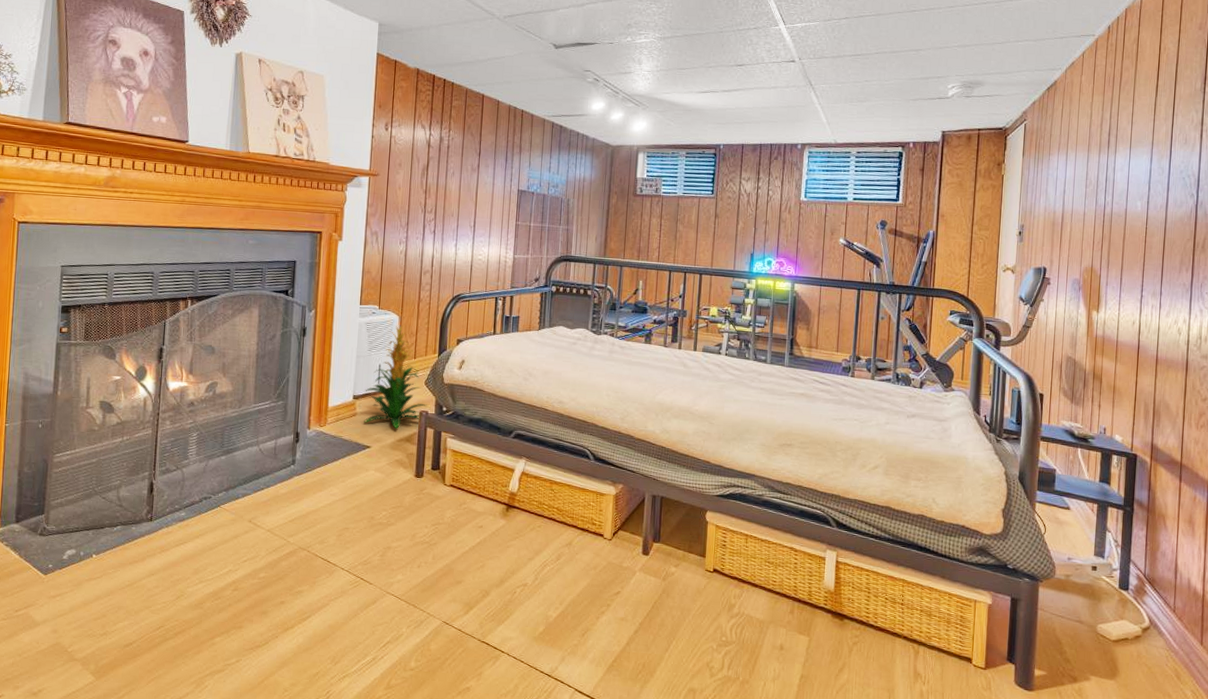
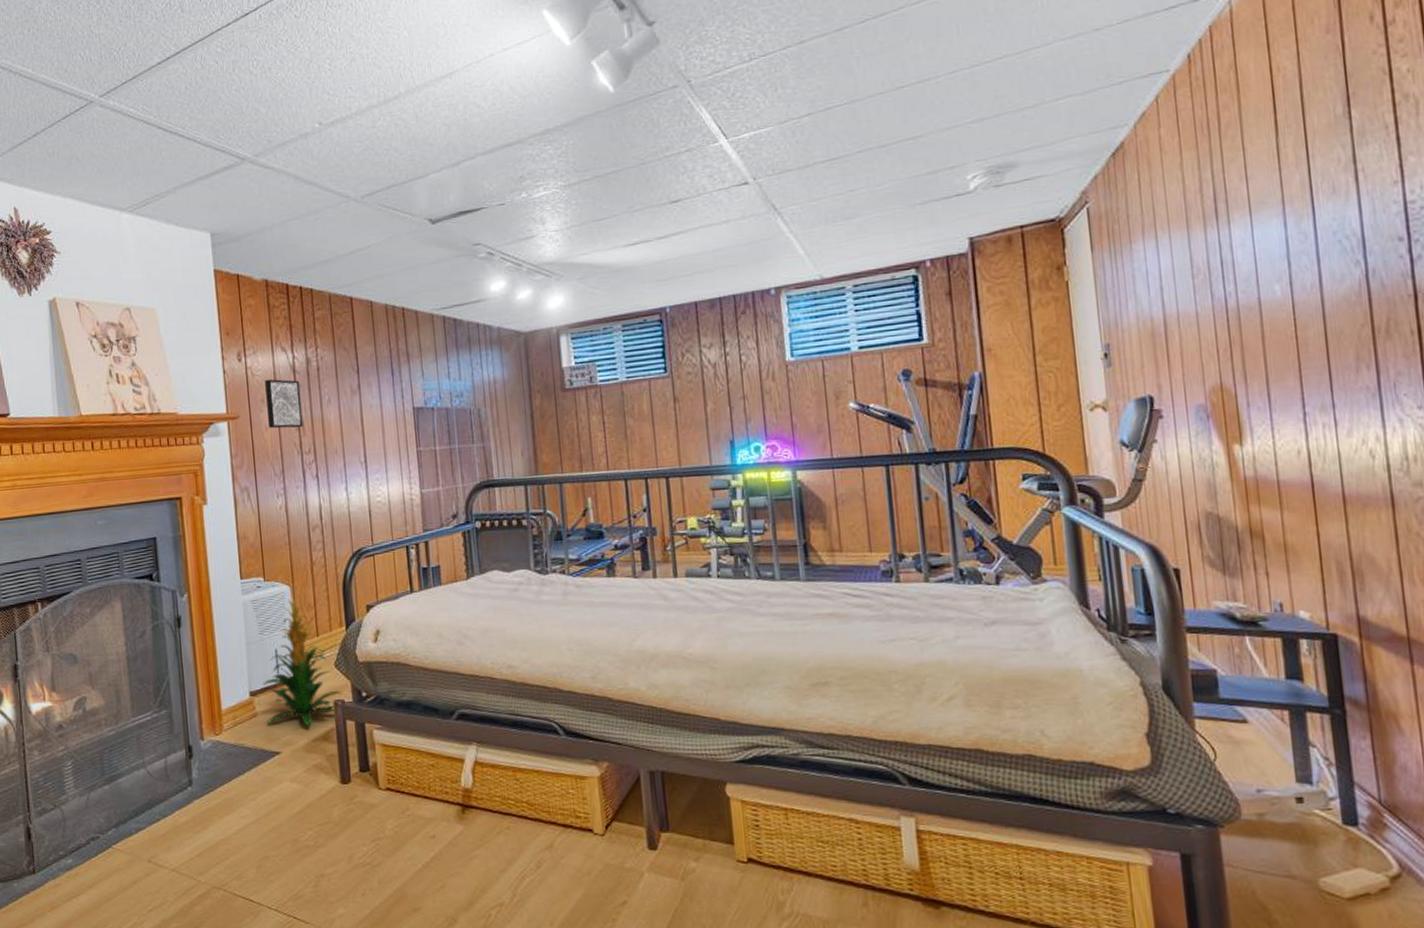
wall art: none [402,148,432,191] -> present [265,379,303,429]

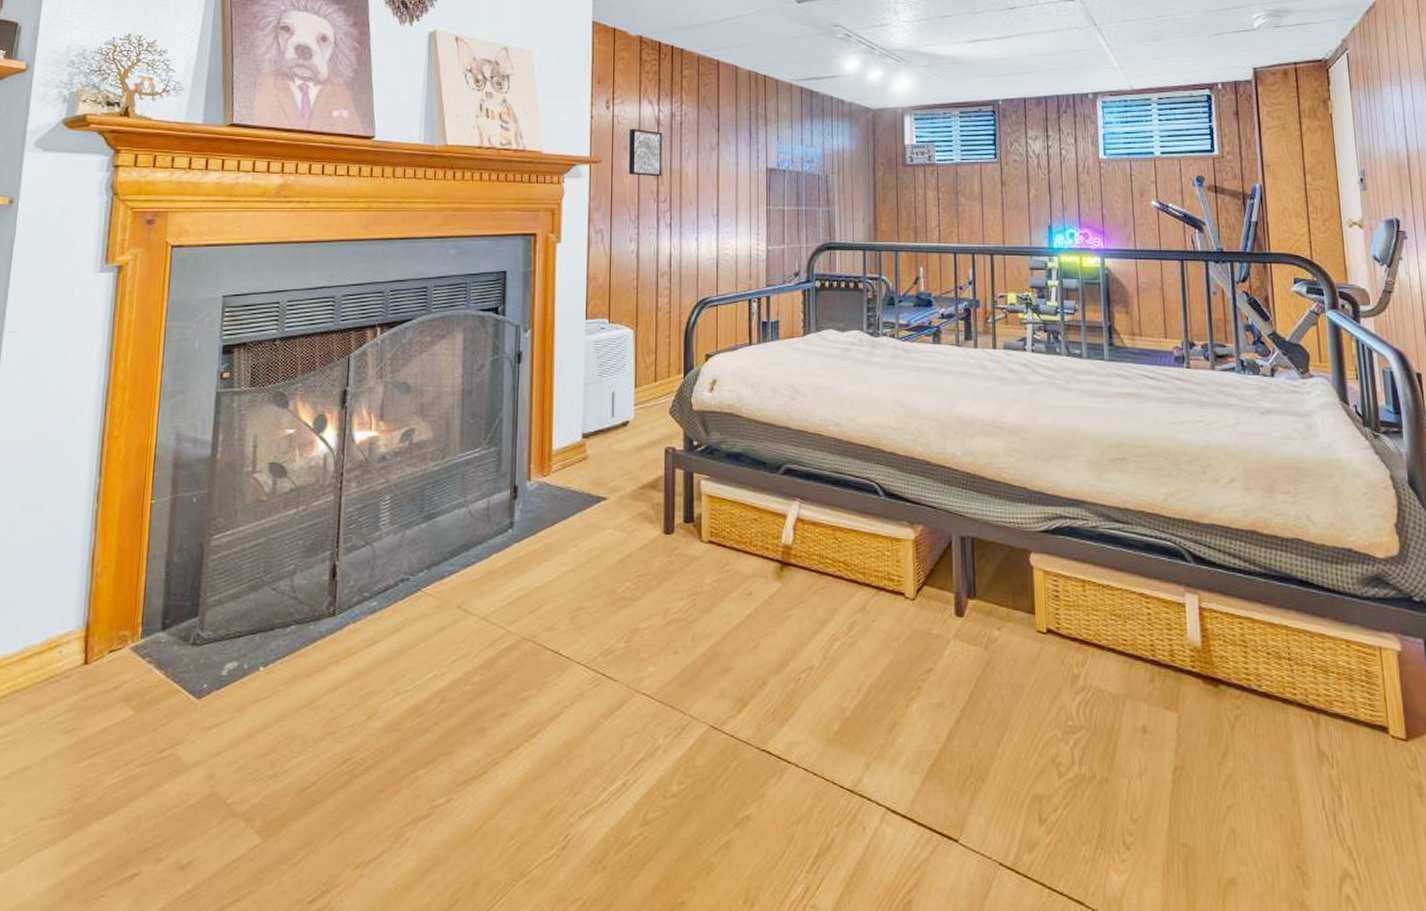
indoor plant: present [262,597,342,727] -> none [596,341,674,473]

